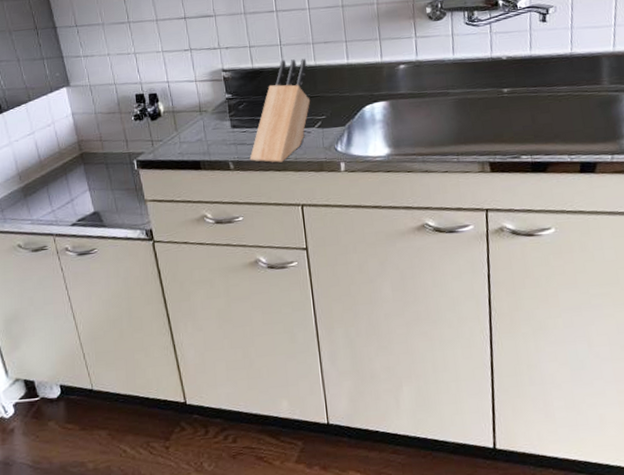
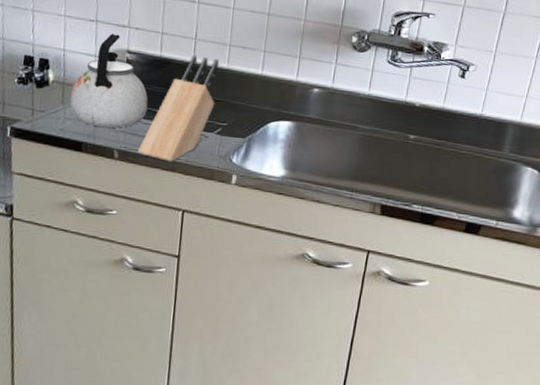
kettle: none [181,57,251,144] -> present [69,33,149,128]

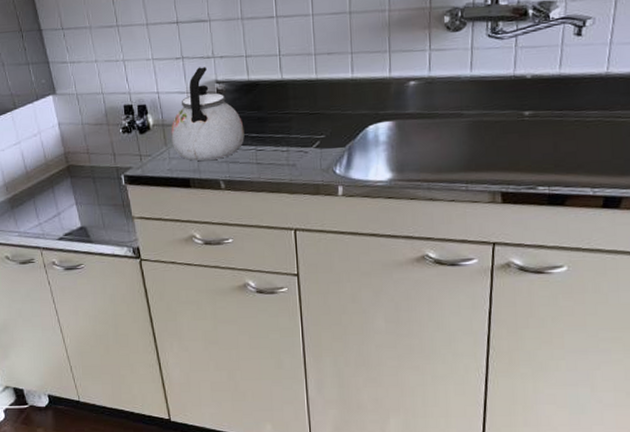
knife block: present [137,54,220,162] -> none [241,71,310,184]

